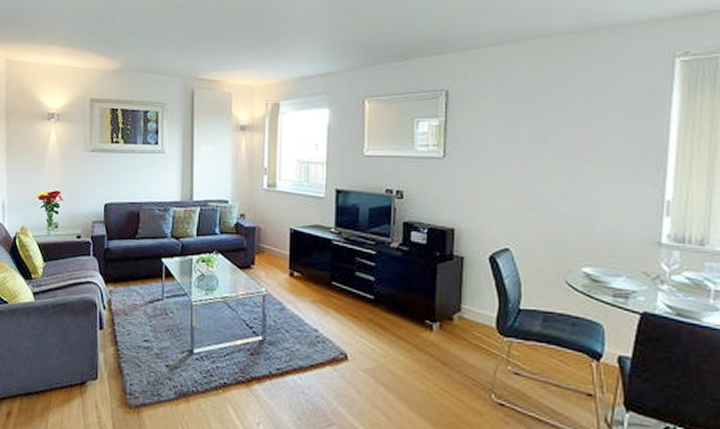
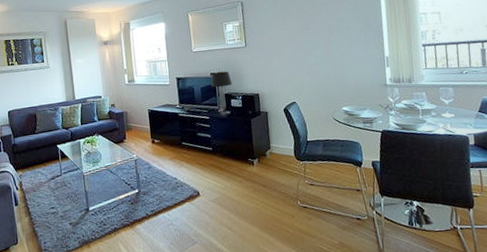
table lamp: none [385,189,417,253] -> present [211,71,233,116]

